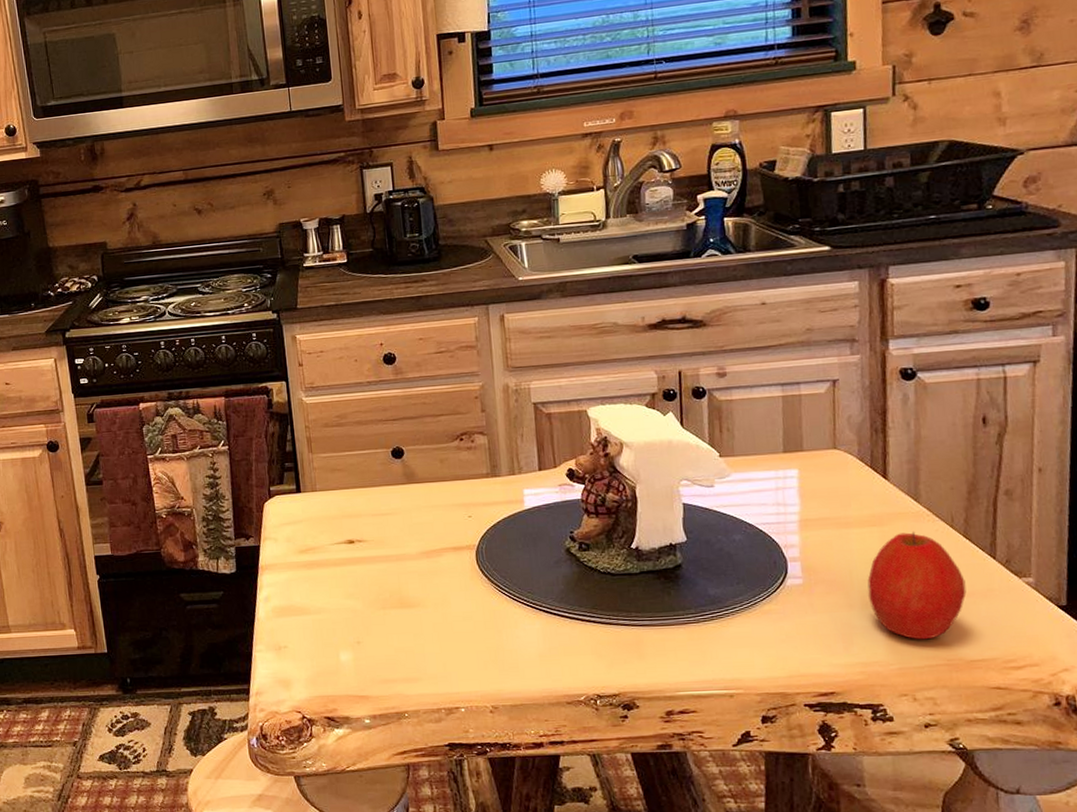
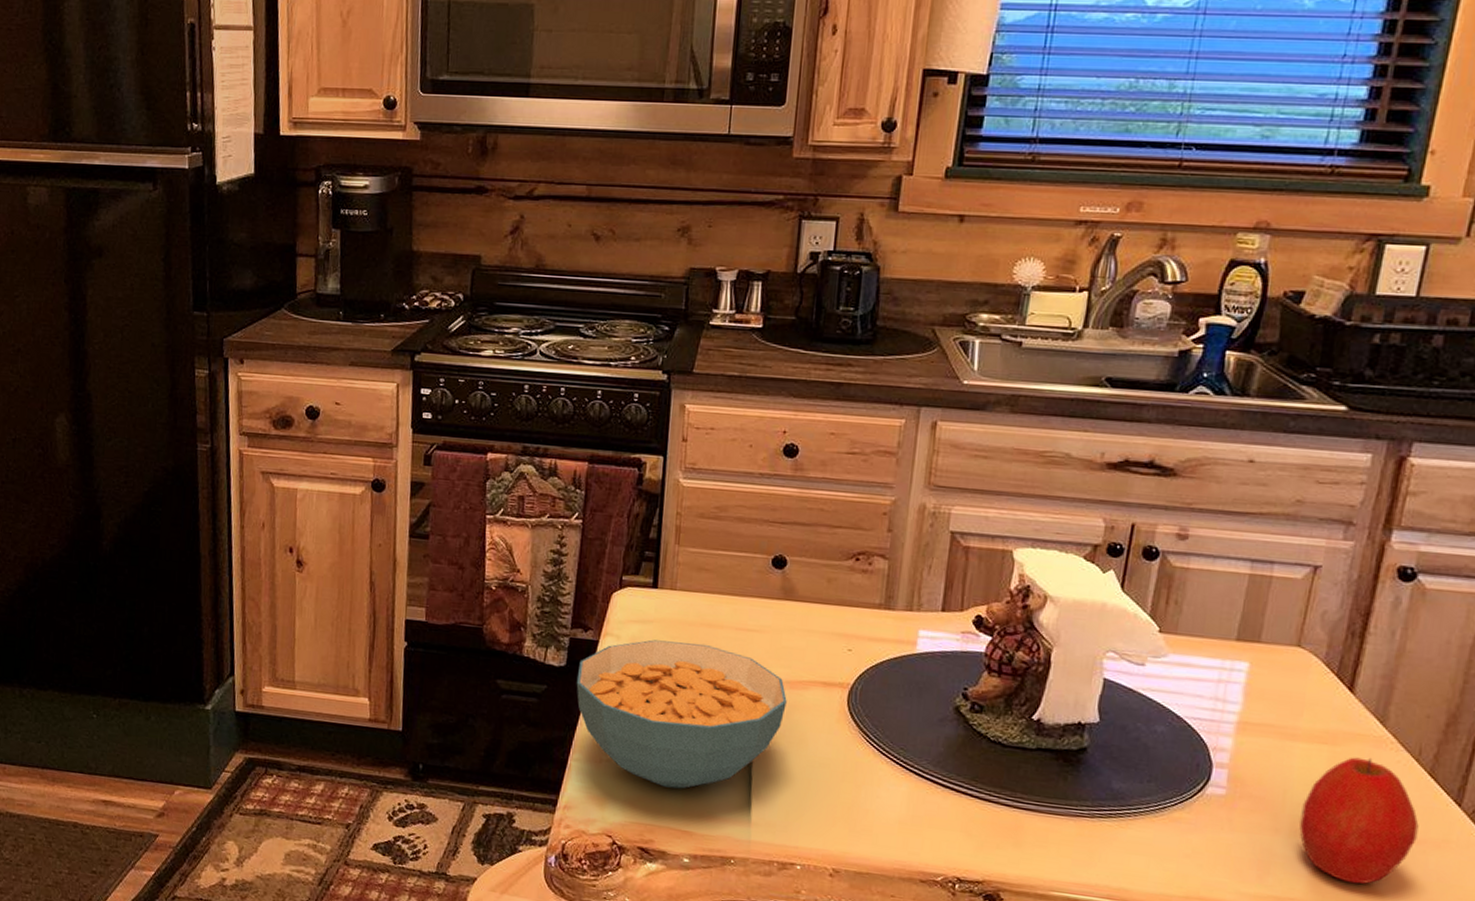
cereal bowl: none [247,532,427,661] -> present [576,639,787,789]

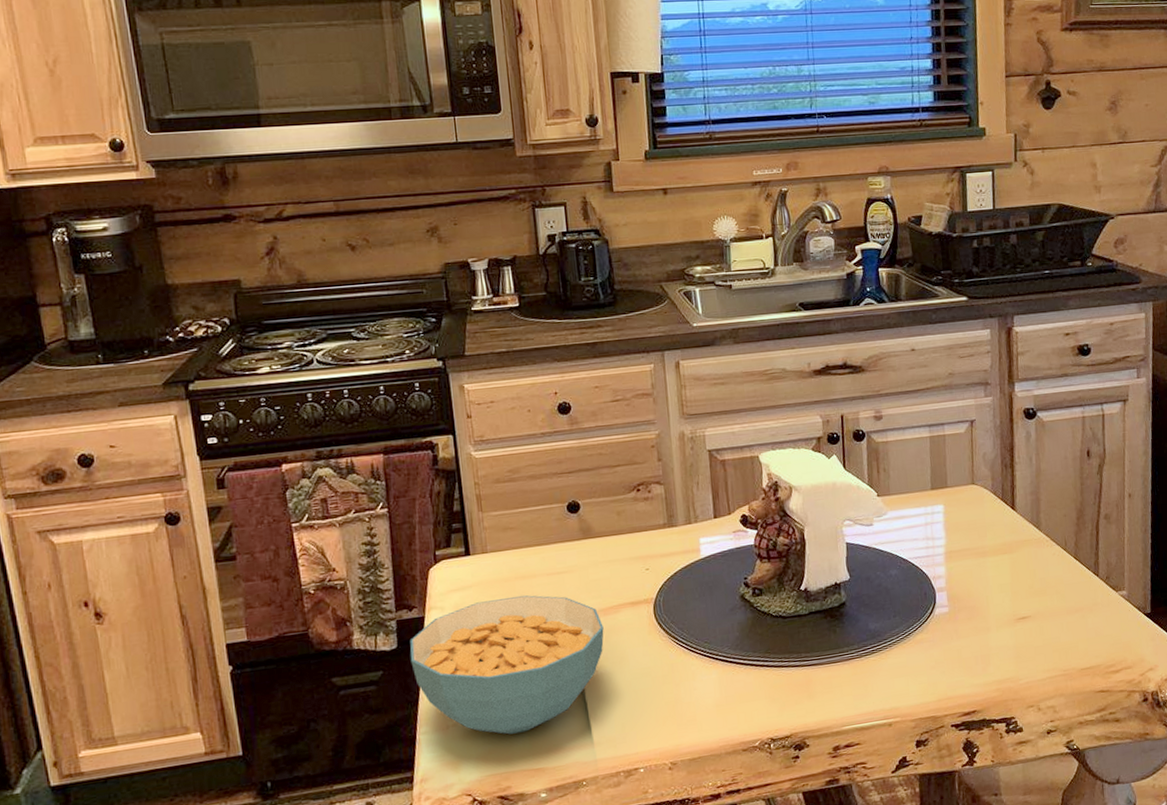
apple: present [1299,757,1419,884] -> none [1000,556,1077,655]

